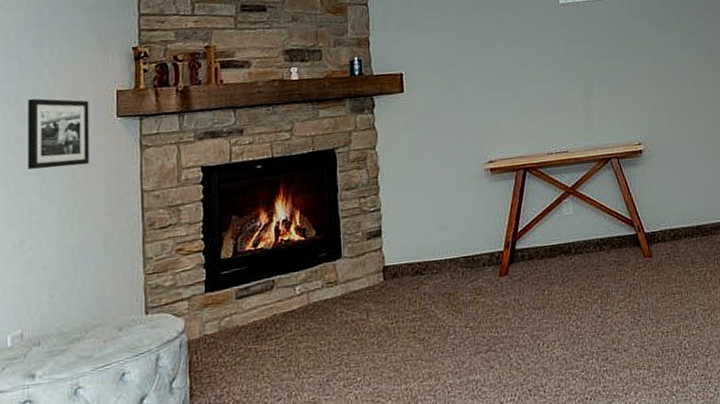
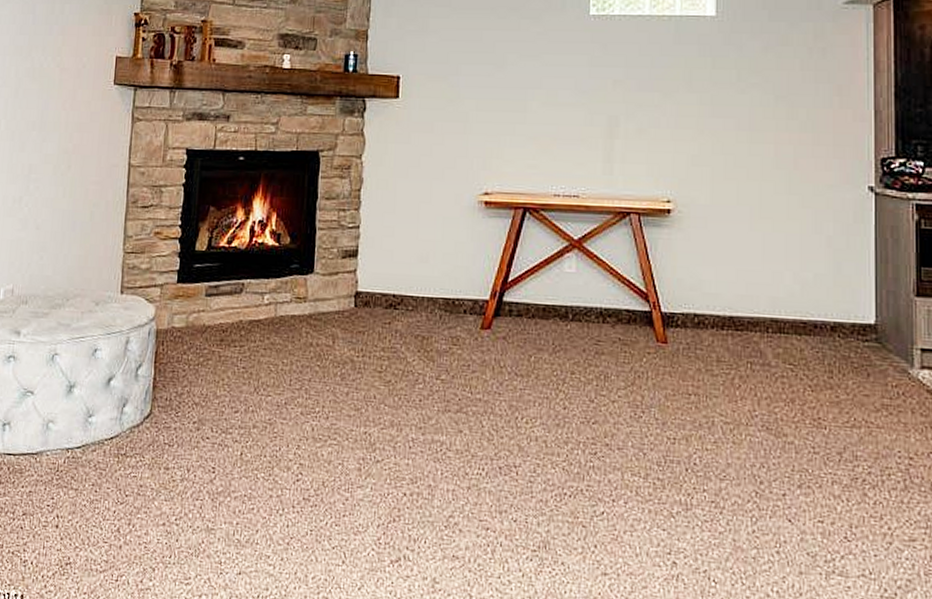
picture frame: present [27,98,89,169] -> none [32,55,91,129]

